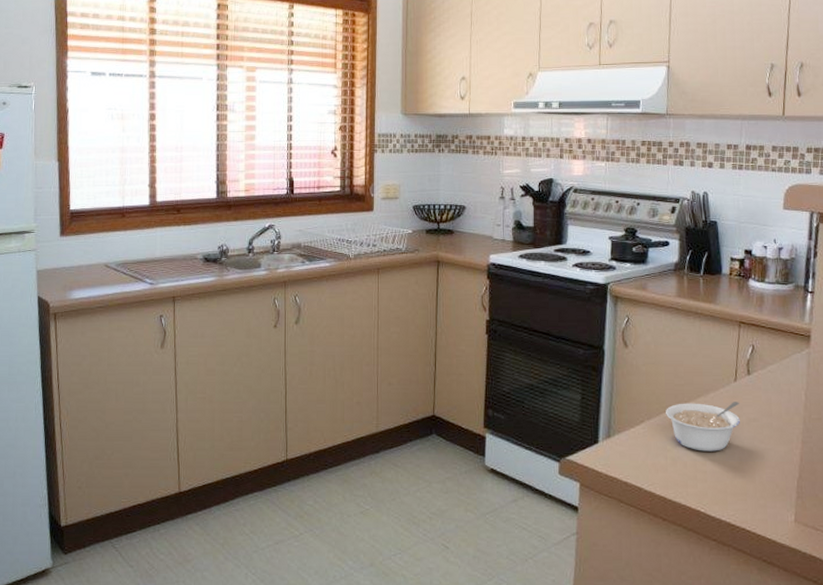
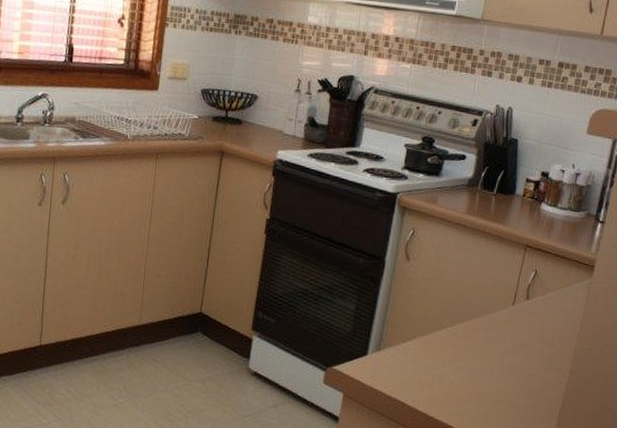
legume: present [666,402,740,452] -> none [439,322,514,374]

